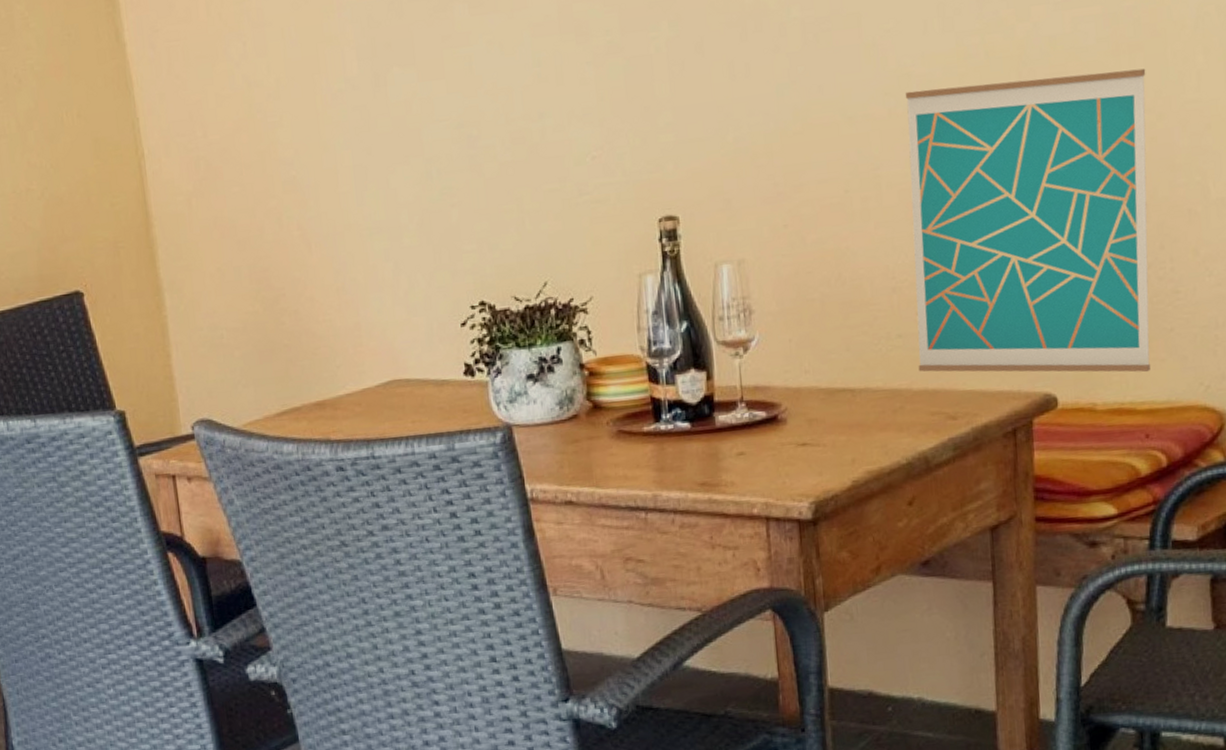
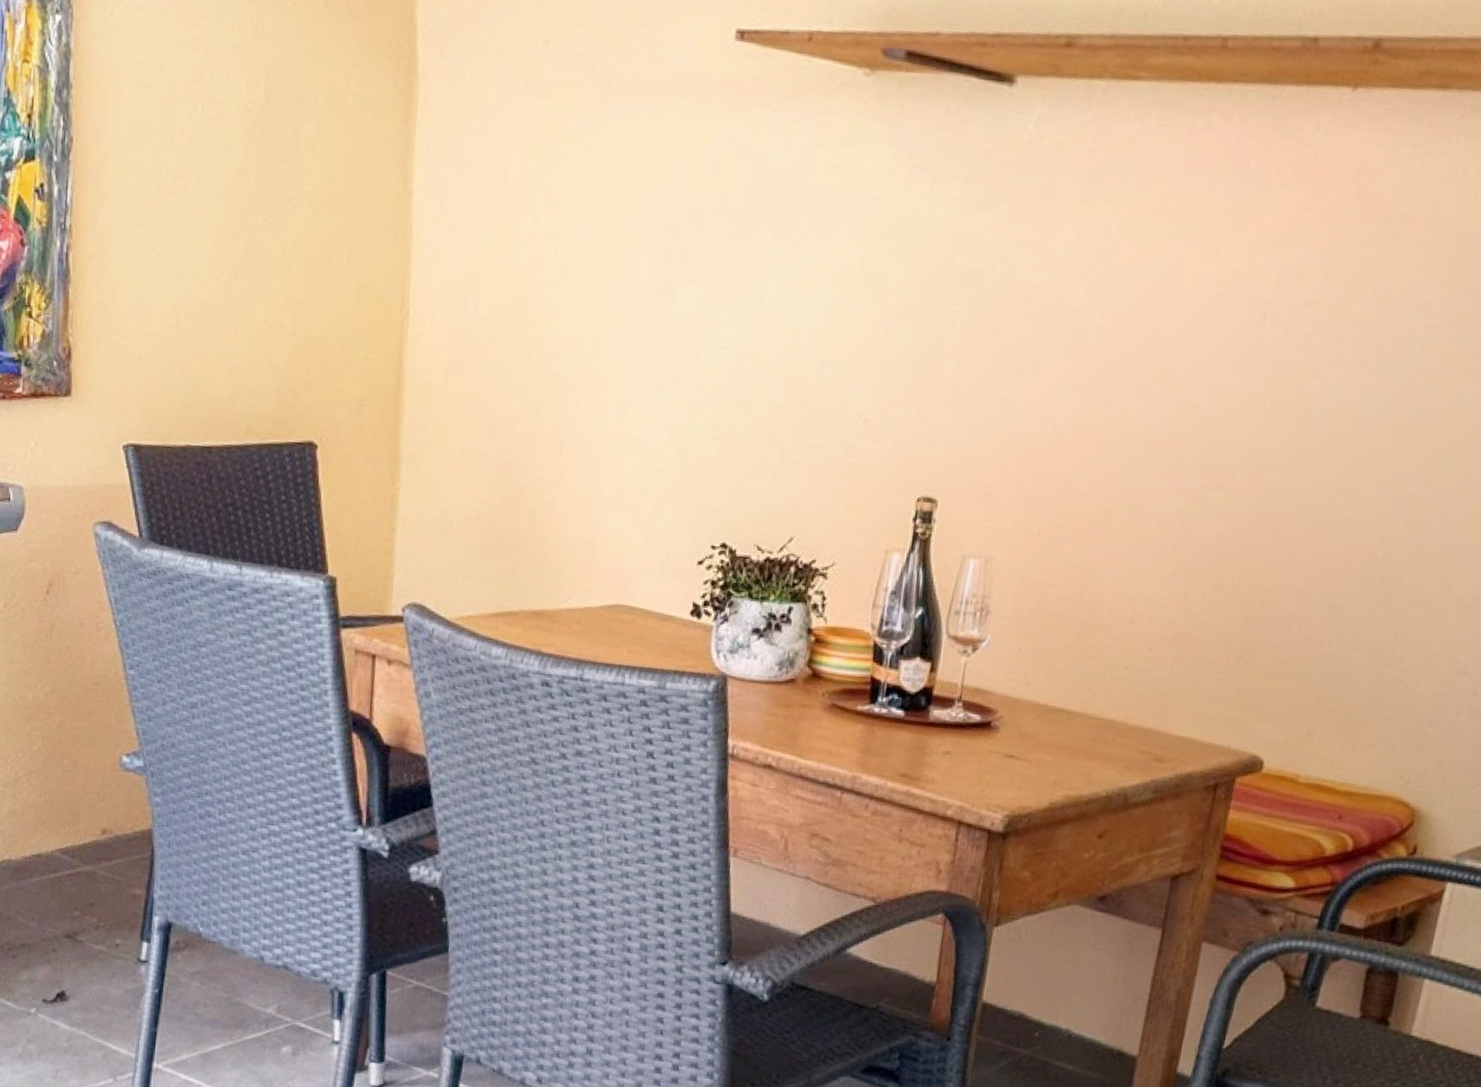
wall art: present [905,68,1151,373] -> none [1137,424,1421,755]

